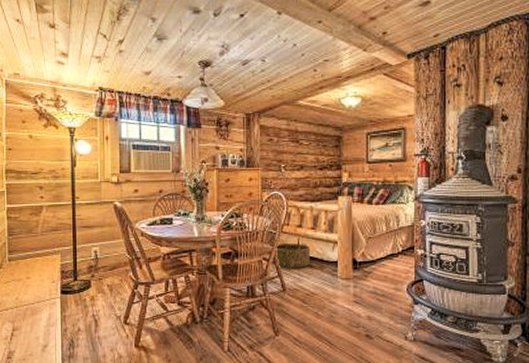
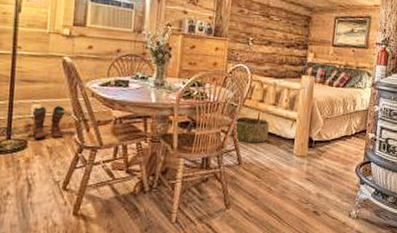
boots: none [92,247,126,278] -> present [32,106,72,139]

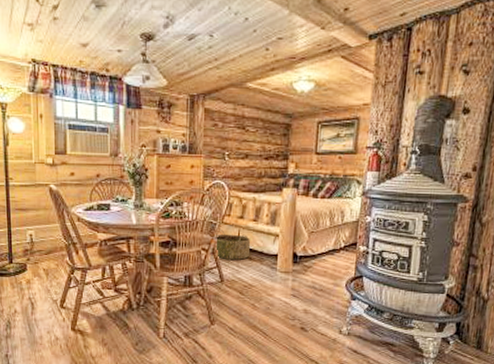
boots: present [32,106,72,139] -> none [28,231,62,262]

